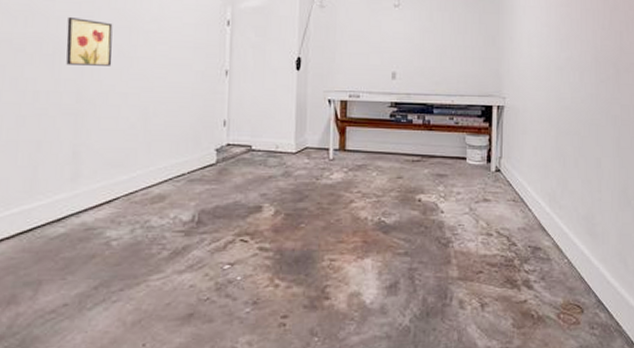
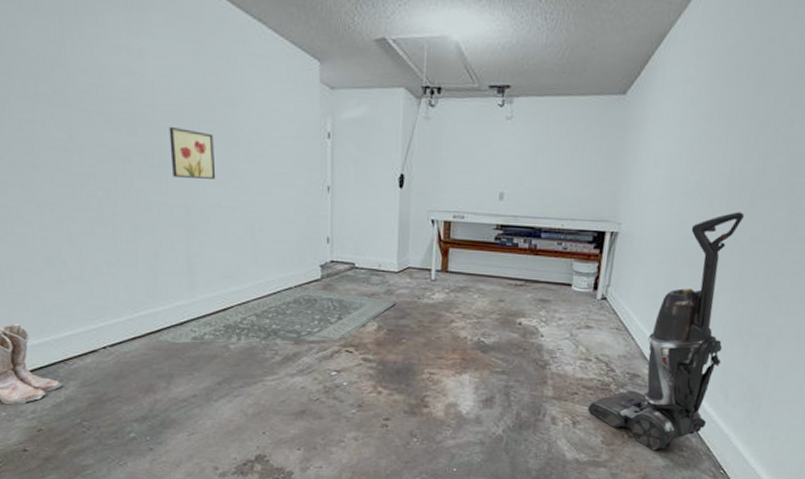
rug: none [26,171,295,244] -> present [155,285,397,343]
vacuum cleaner: none [494,84,615,331] -> present [587,212,745,451]

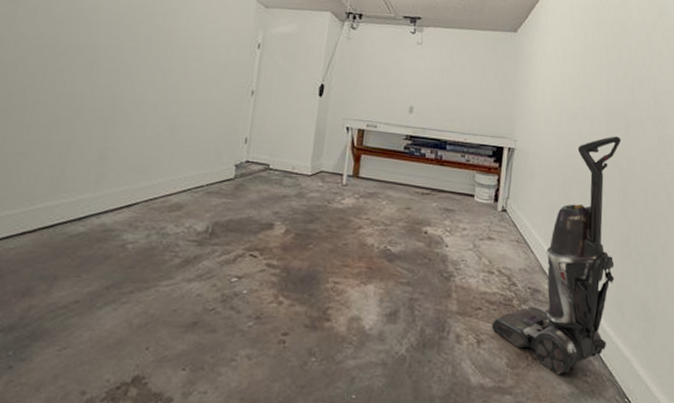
rug: present [155,285,397,343] -> none [47,184,308,243]
wall art: present [169,126,216,179] -> none [103,27,151,77]

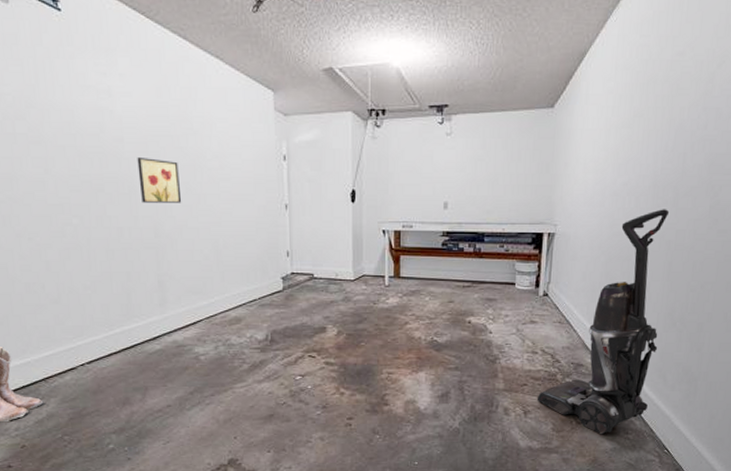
wall art: none [103,27,151,77] -> present [137,156,182,203]

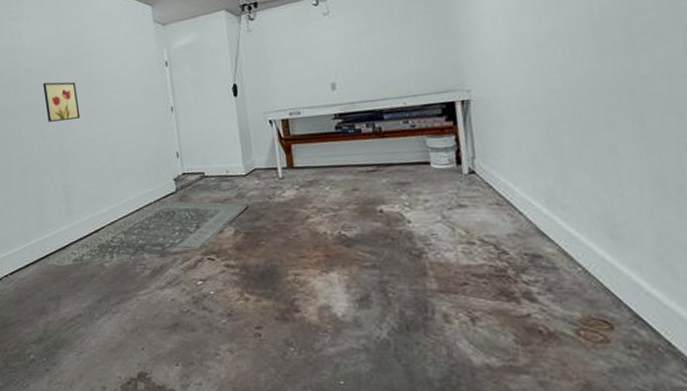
rug: none [130,297,355,358] -> present [44,200,250,267]
vacuum cleaner: present [536,209,670,435] -> none [484,52,655,349]

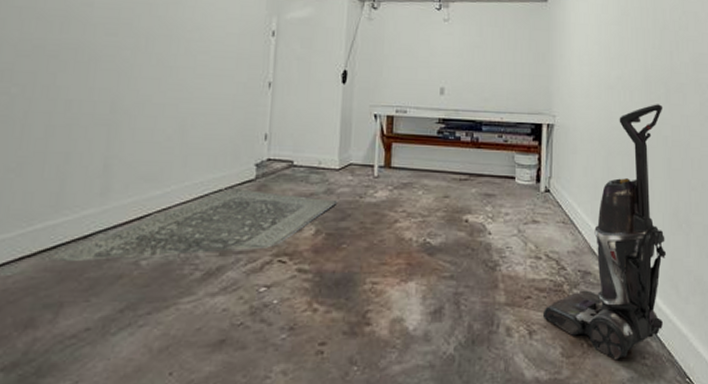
wall art: present [43,81,81,122] -> none [102,23,153,75]
vacuum cleaner: none [484,52,655,349] -> present [542,104,667,361]

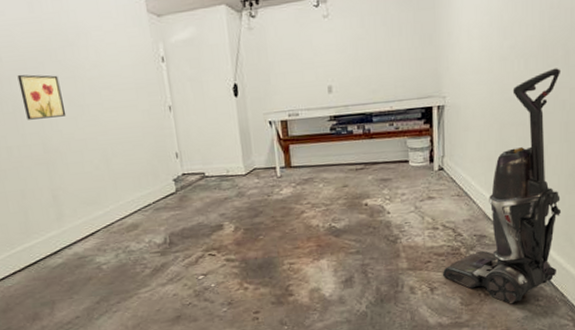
rug: present [48,187,338,262] -> none [33,200,249,273]
wall art: none [102,23,153,75] -> present [17,74,67,120]

